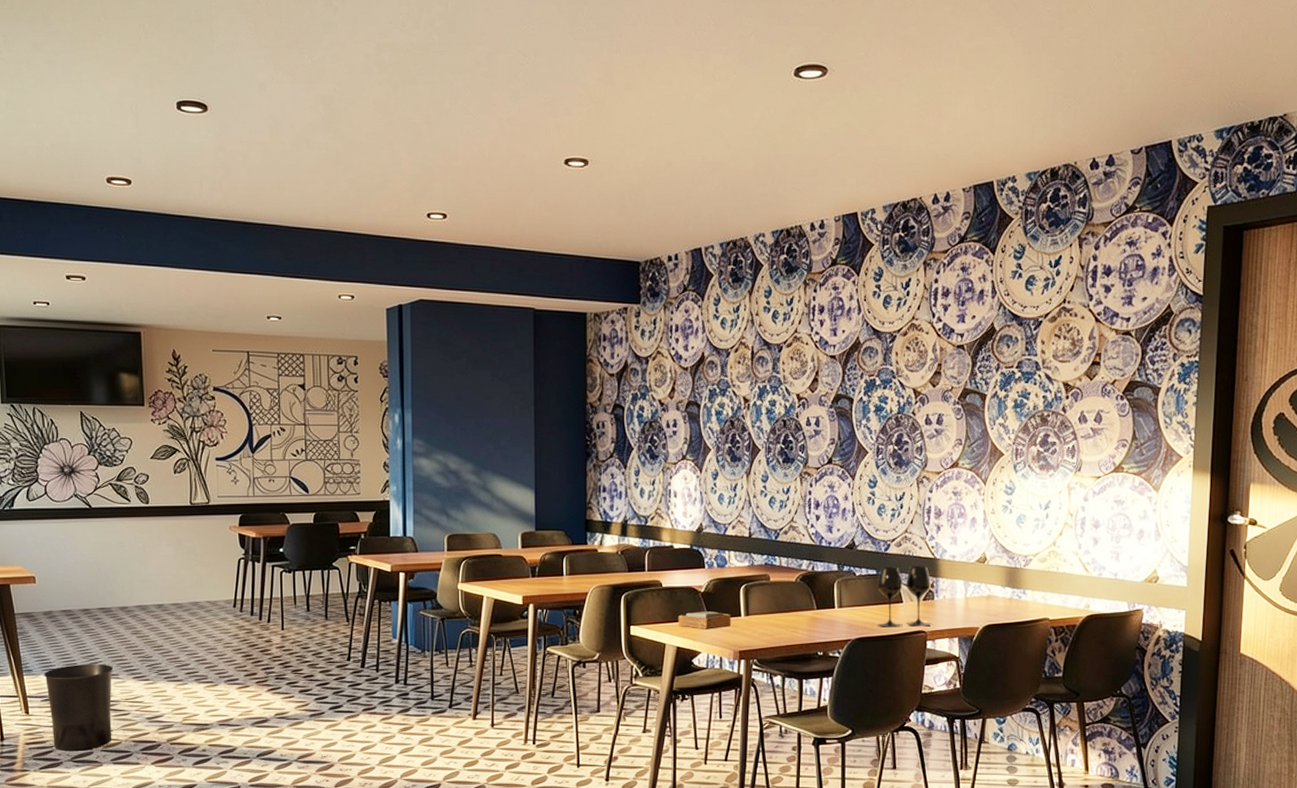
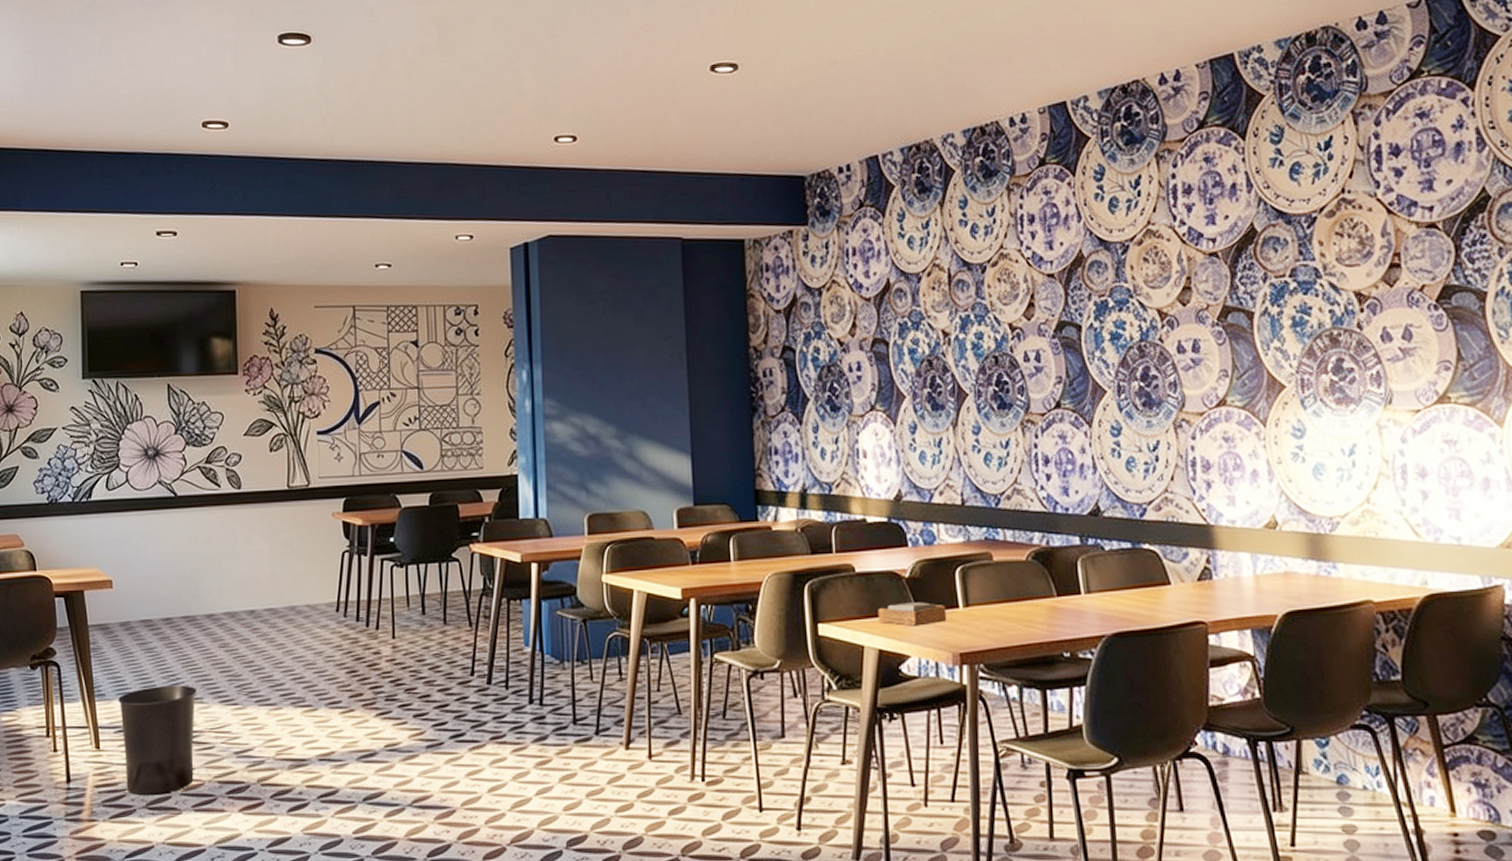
wine glass: present [877,566,932,628] -> none [1134,535,1213,618]

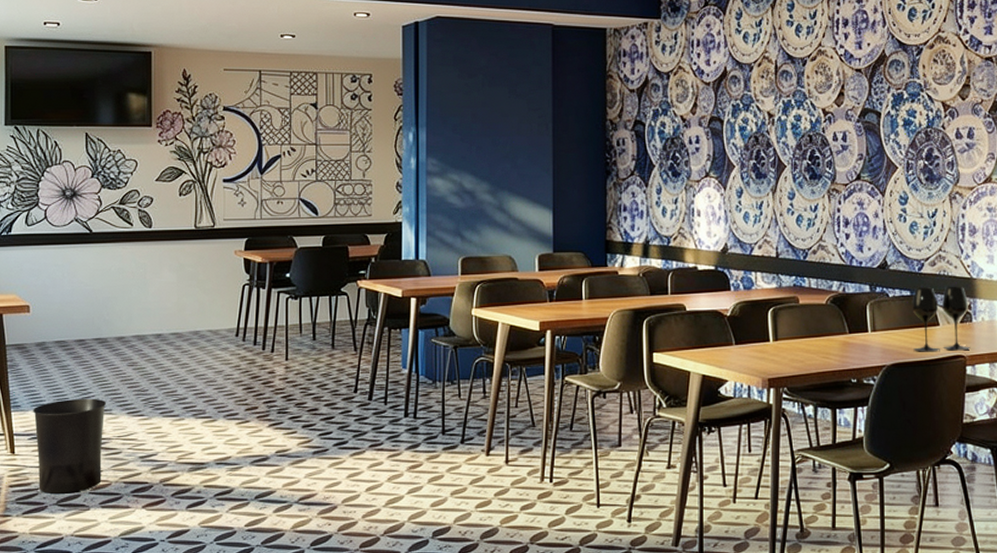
napkin holder: present [878,602,947,626] -> none [703,336,759,356]
wine glass: none [1134,535,1213,618] -> present [912,286,971,352]

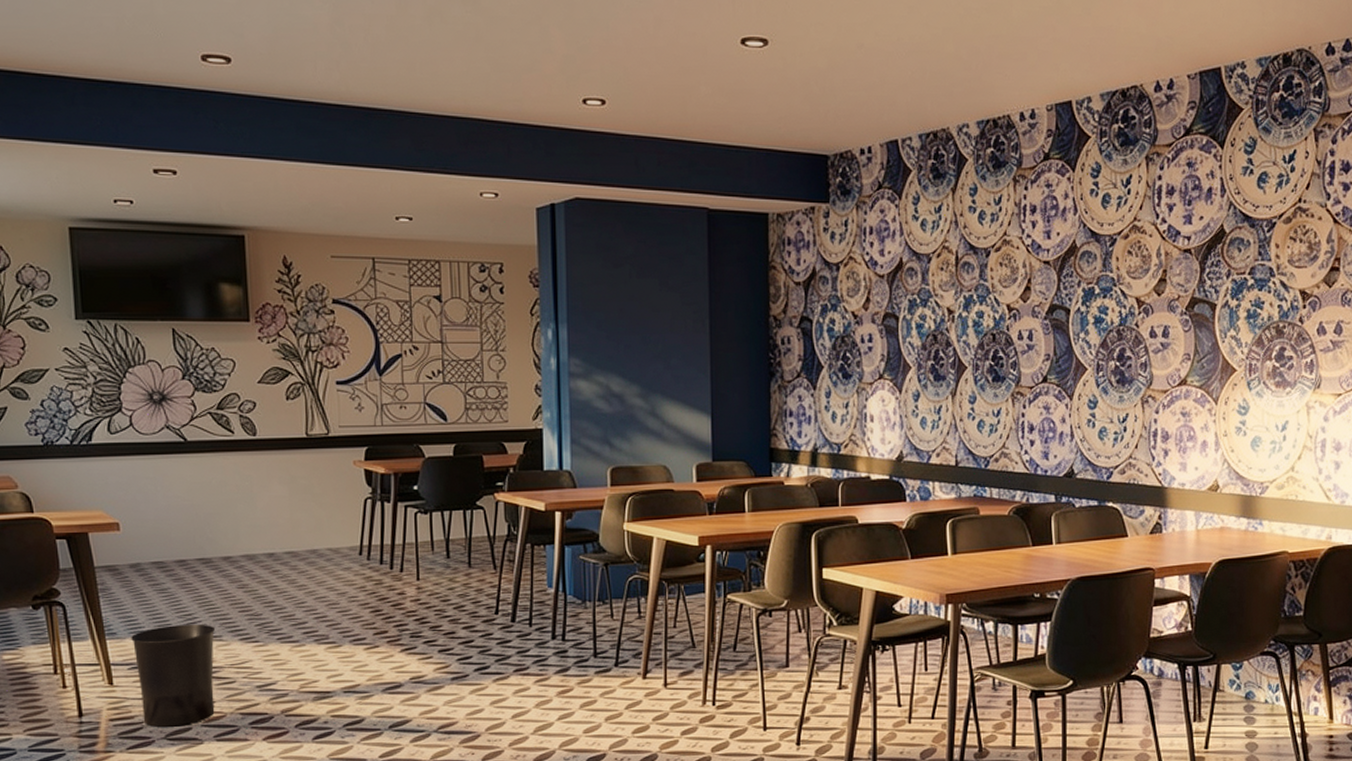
wine glass: present [912,286,971,352] -> none [1099,495,1160,565]

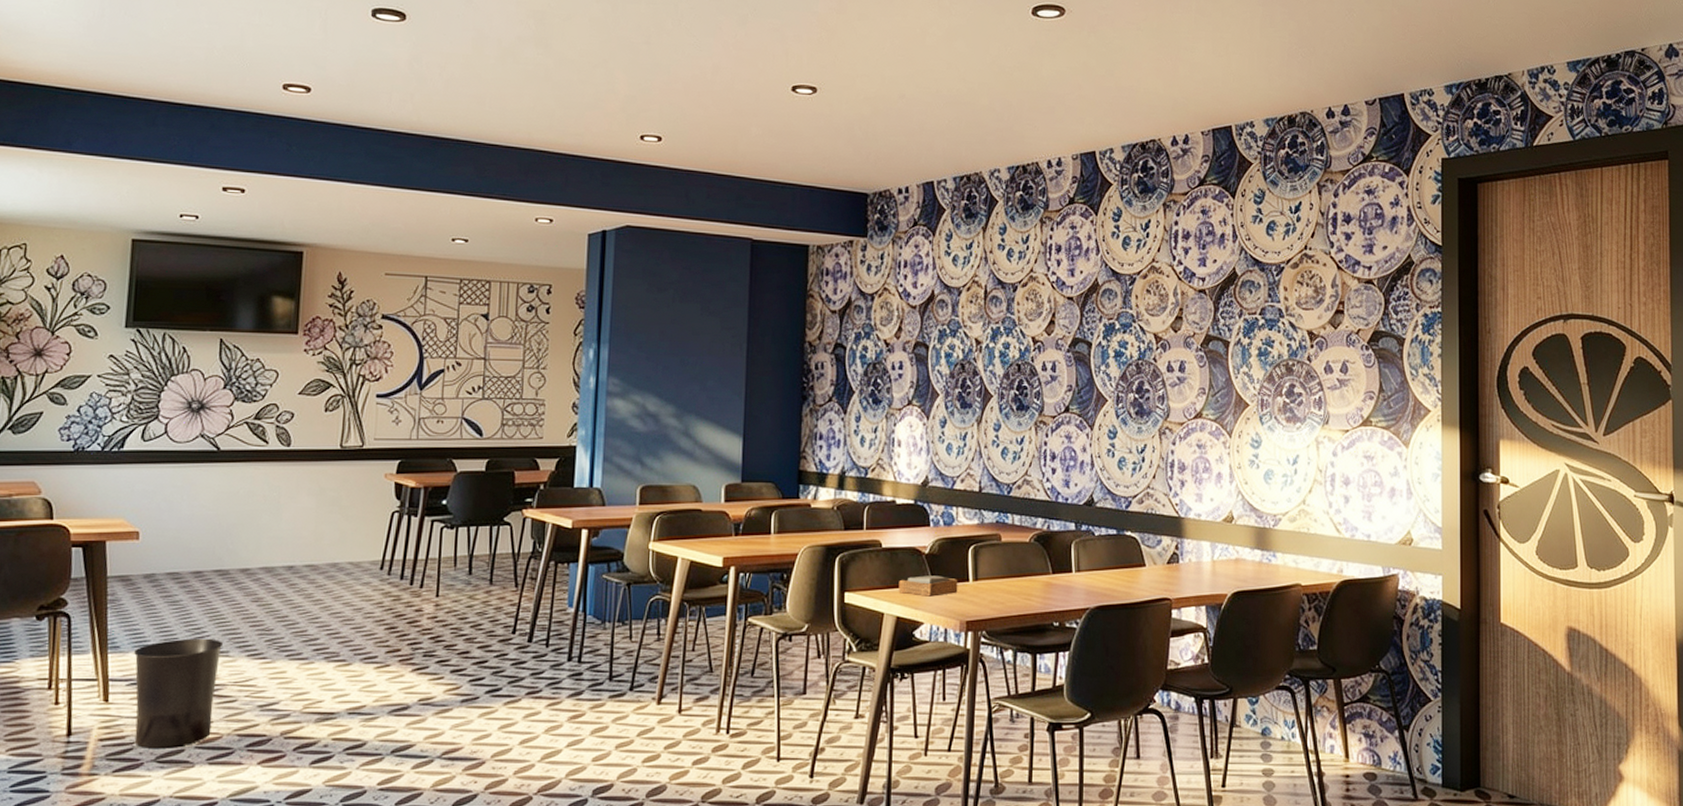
napkin holder: none [877,550,937,571] -> present [898,575,958,597]

